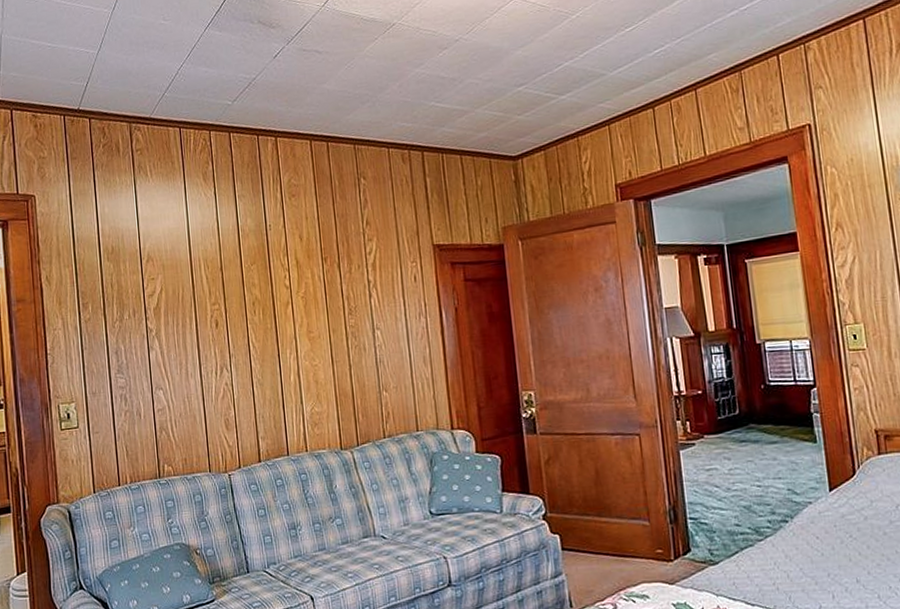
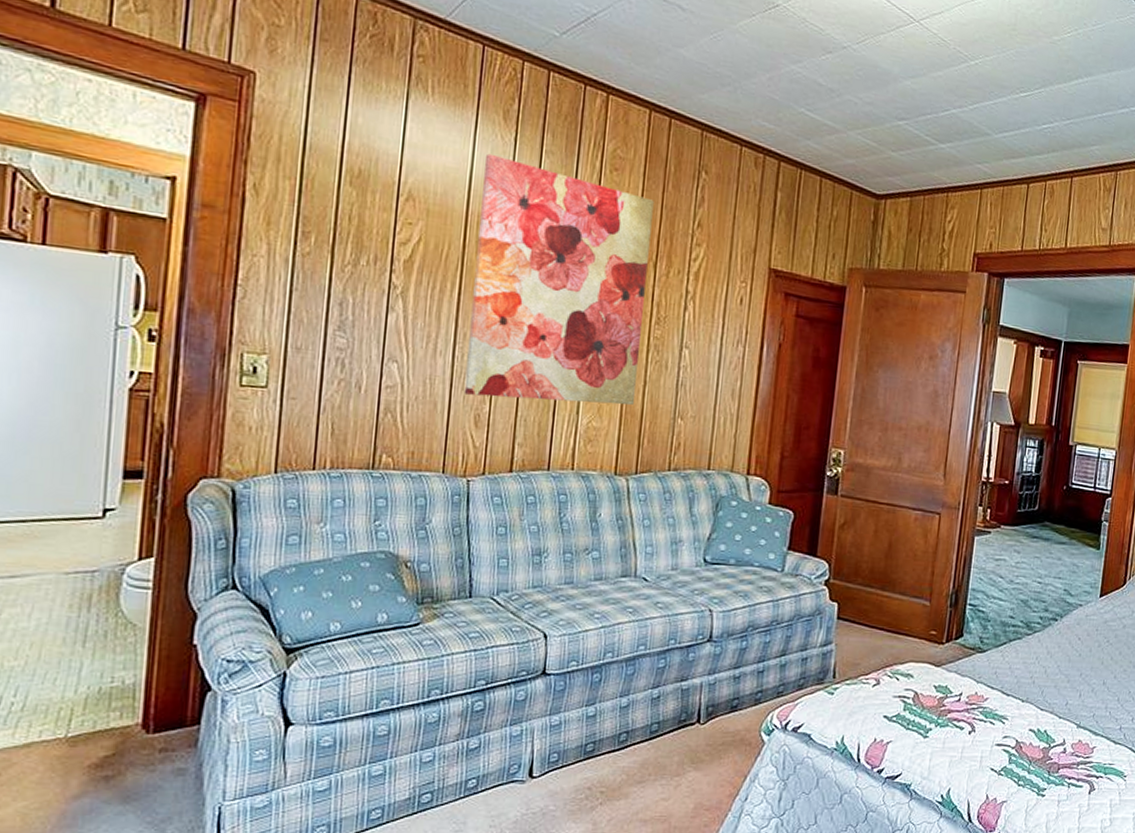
wall art: none [196,209,345,405] -> present [464,153,654,405]

